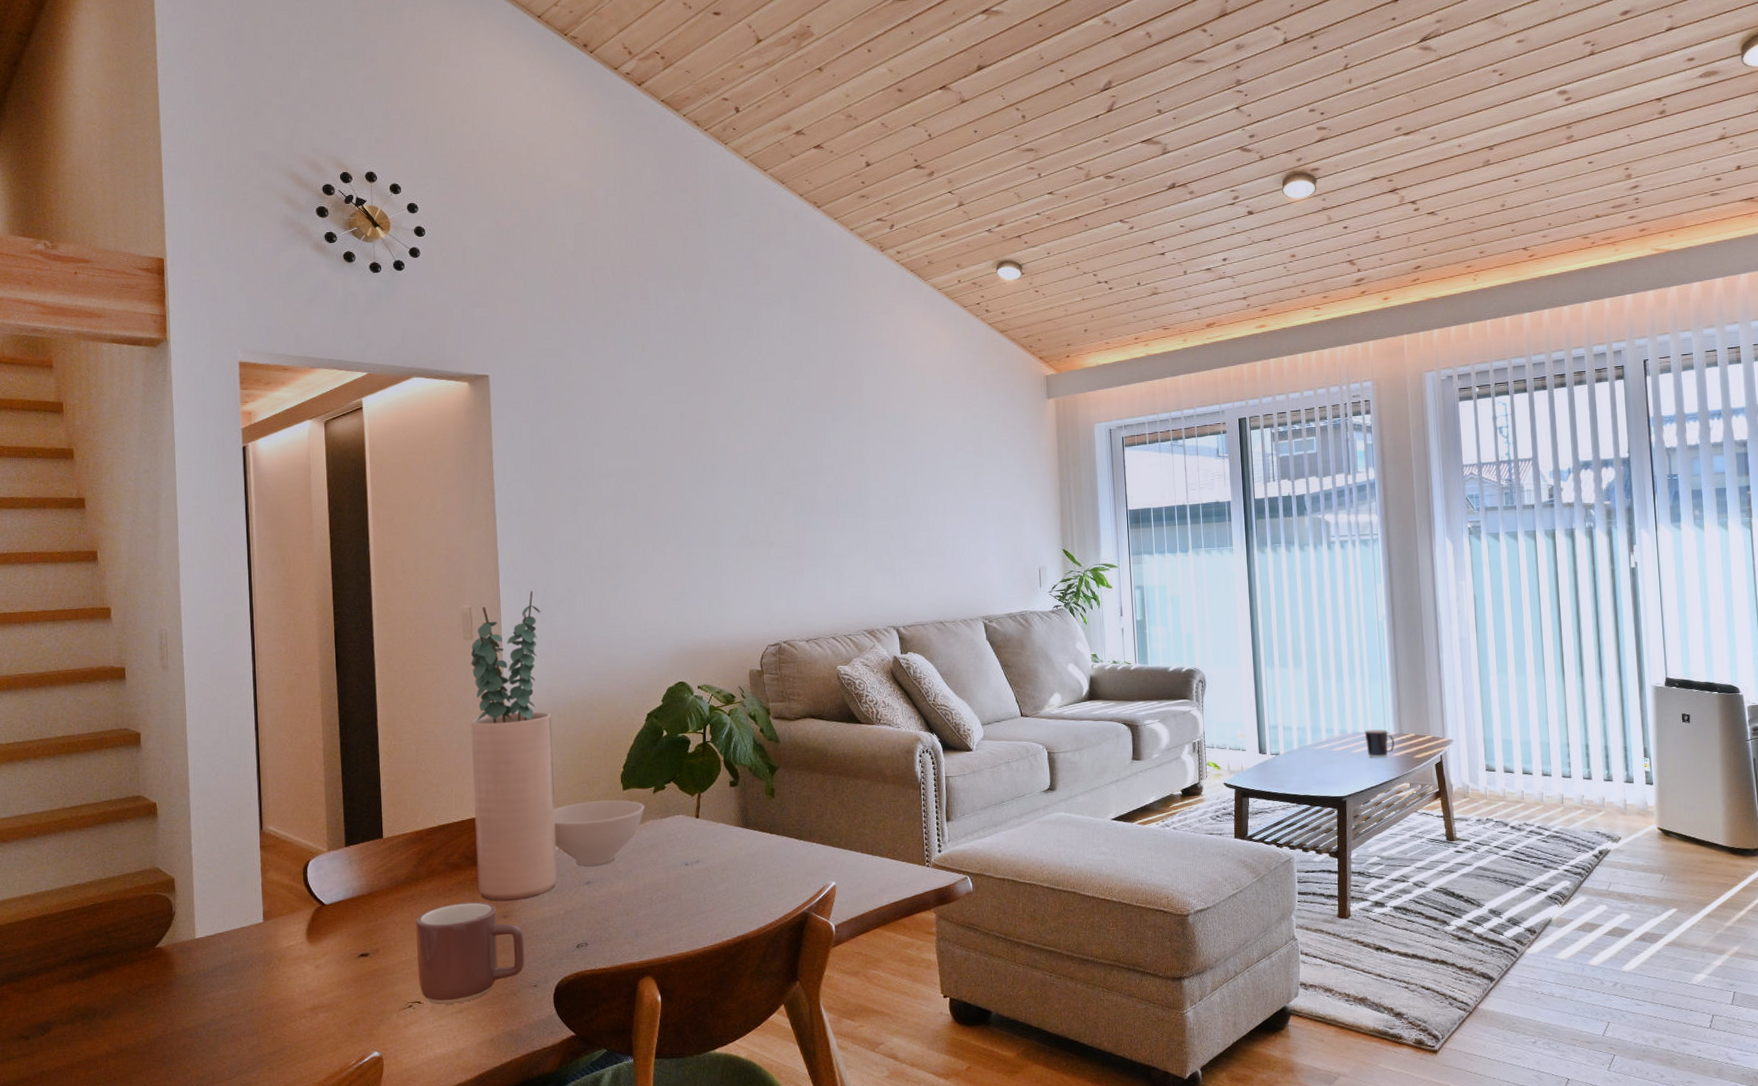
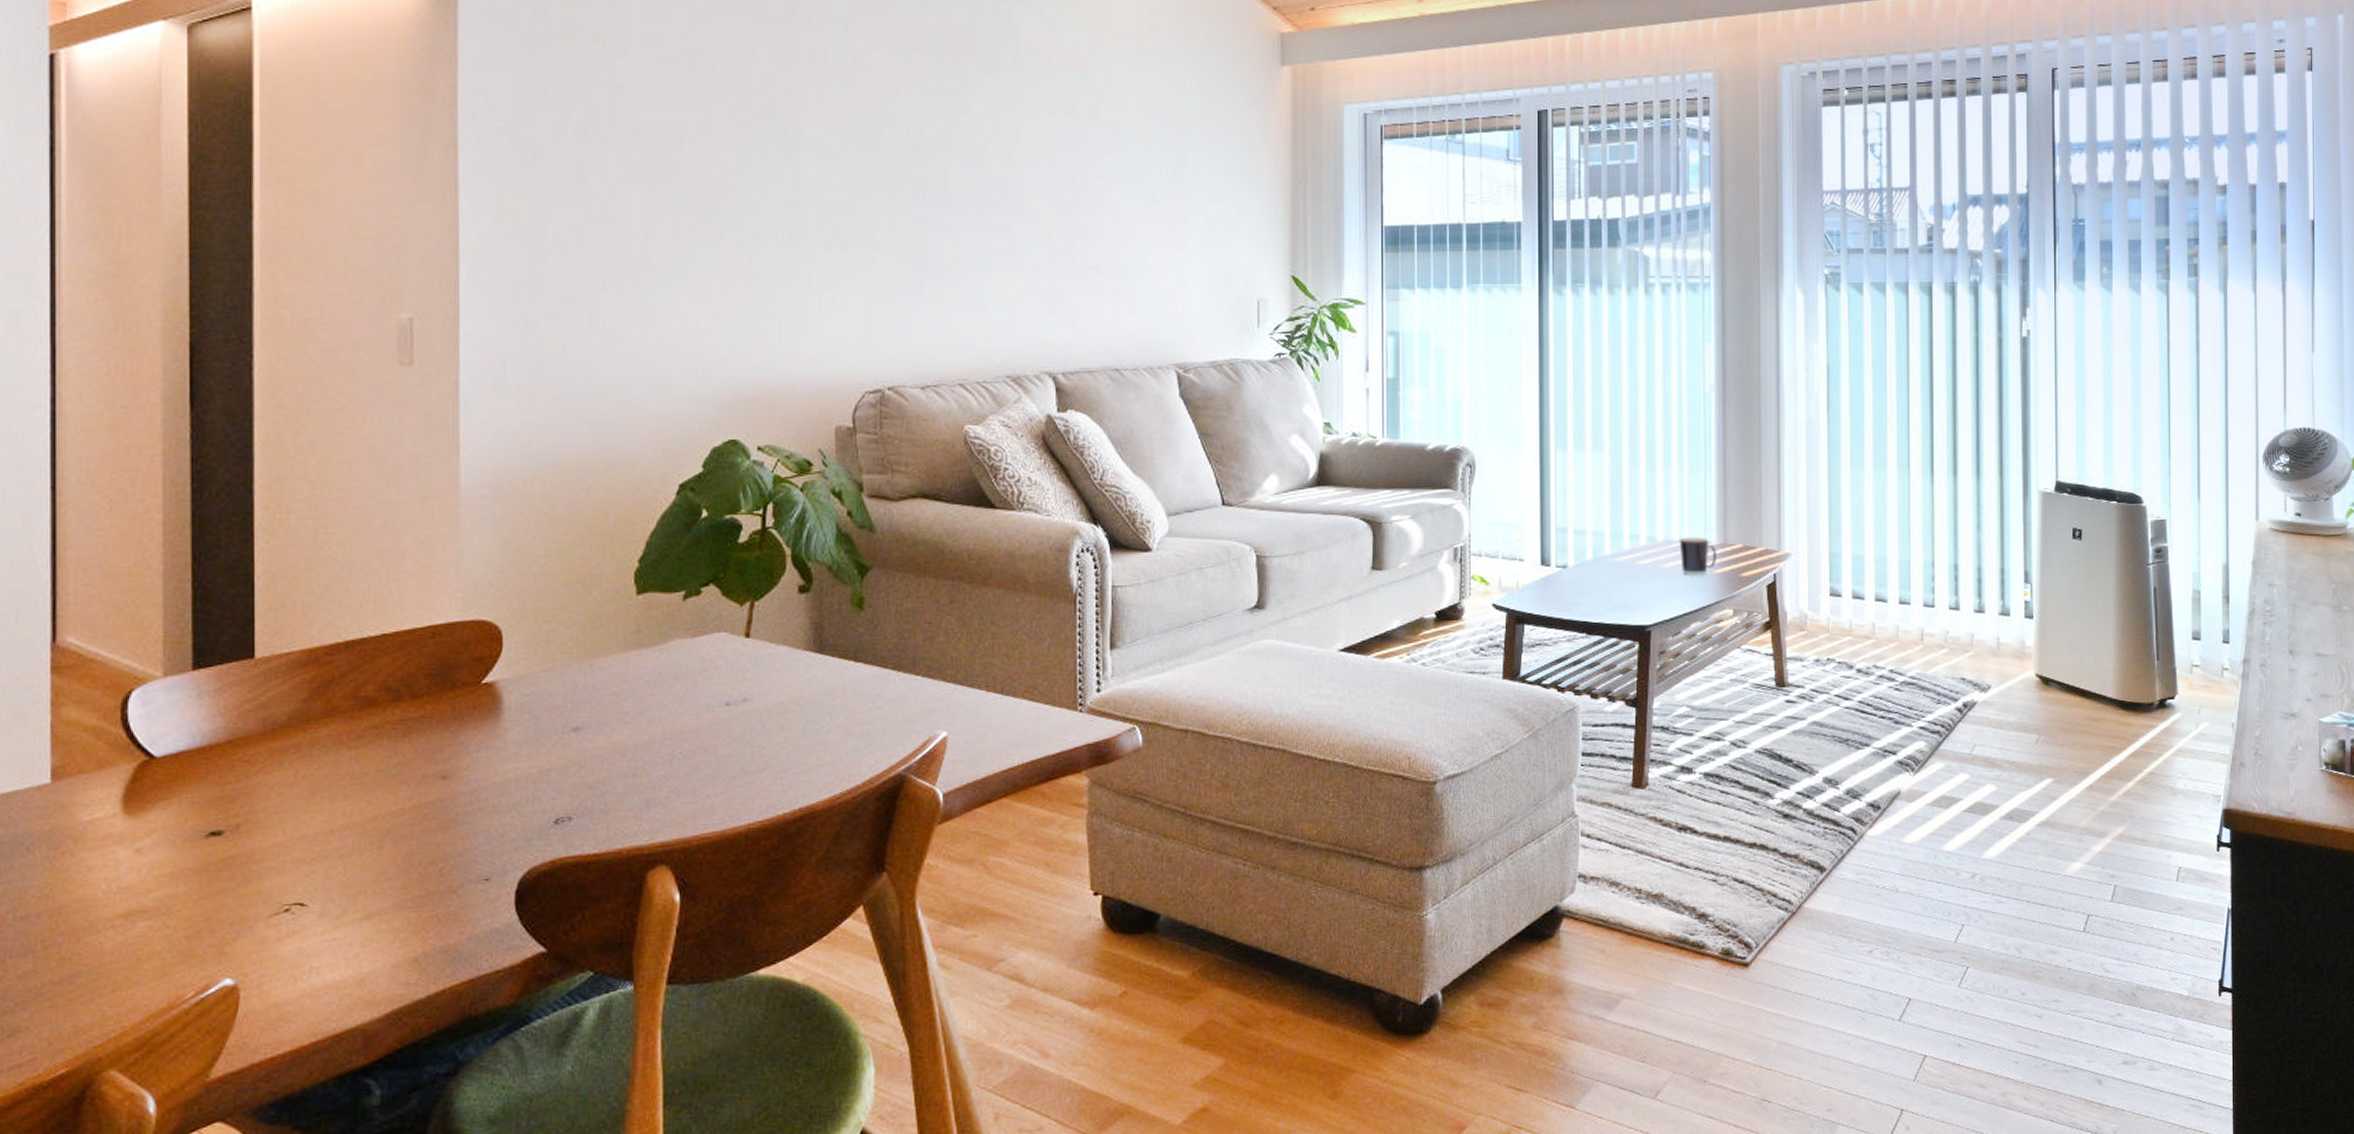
mug: present [415,901,525,1005] -> none [301,754,473,908]
vase: present [470,591,557,901] -> none [403,298,532,755]
bowl: present [554,800,645,867] -> none [527,608,668,705]

